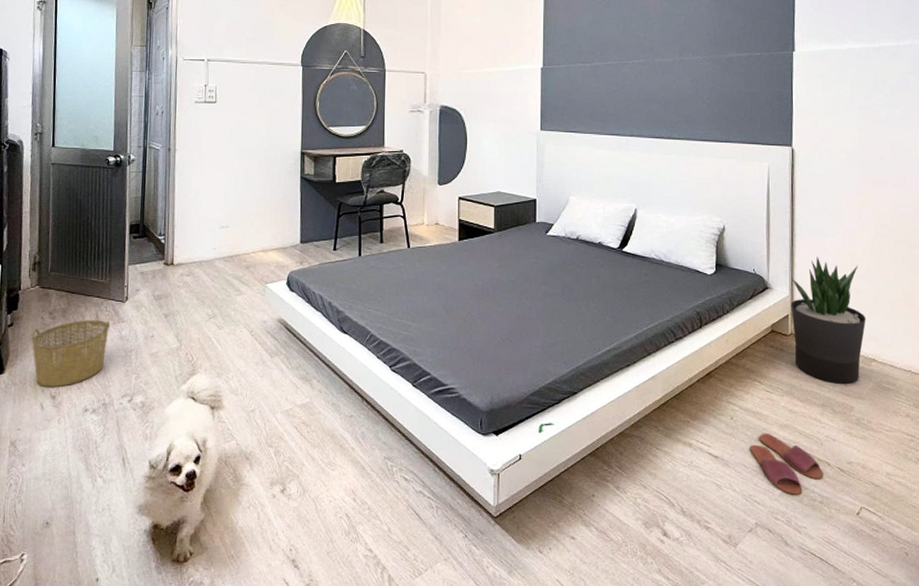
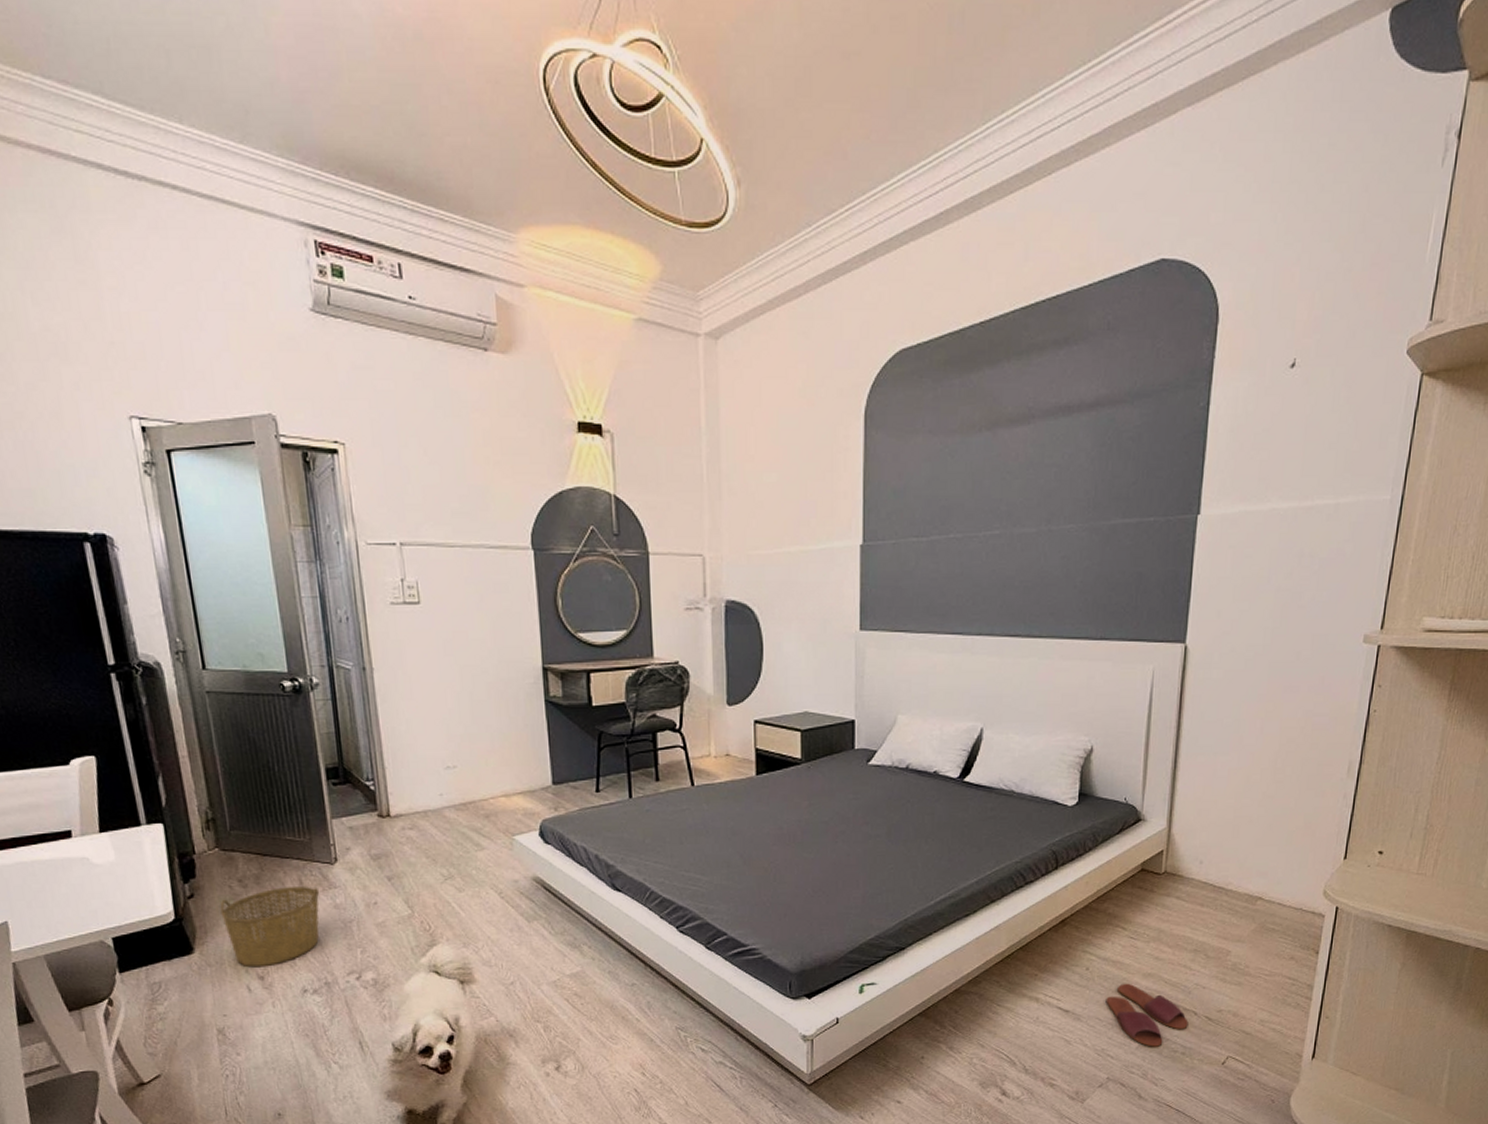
planter: present [791,257,866,384] -> none [1166,781,1256,926]

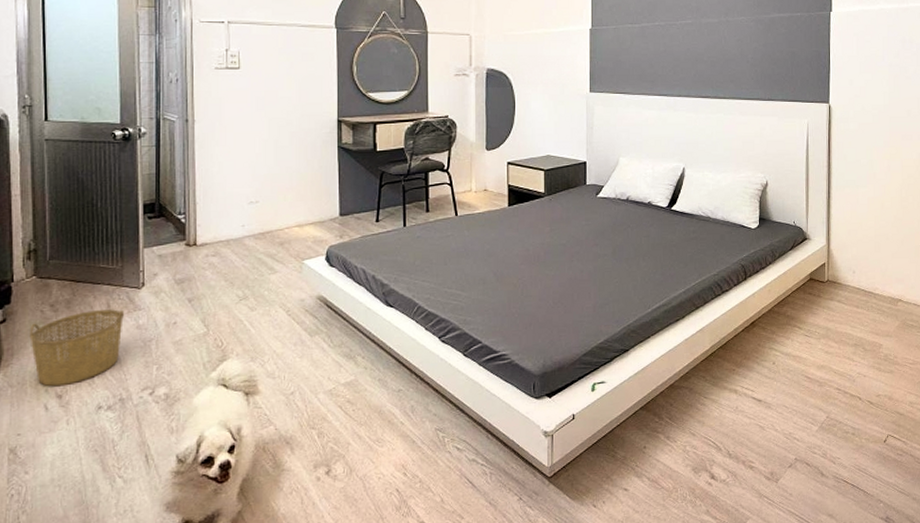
slippers: present [1105,983,1189,1047] -> none [790,374,855,430]

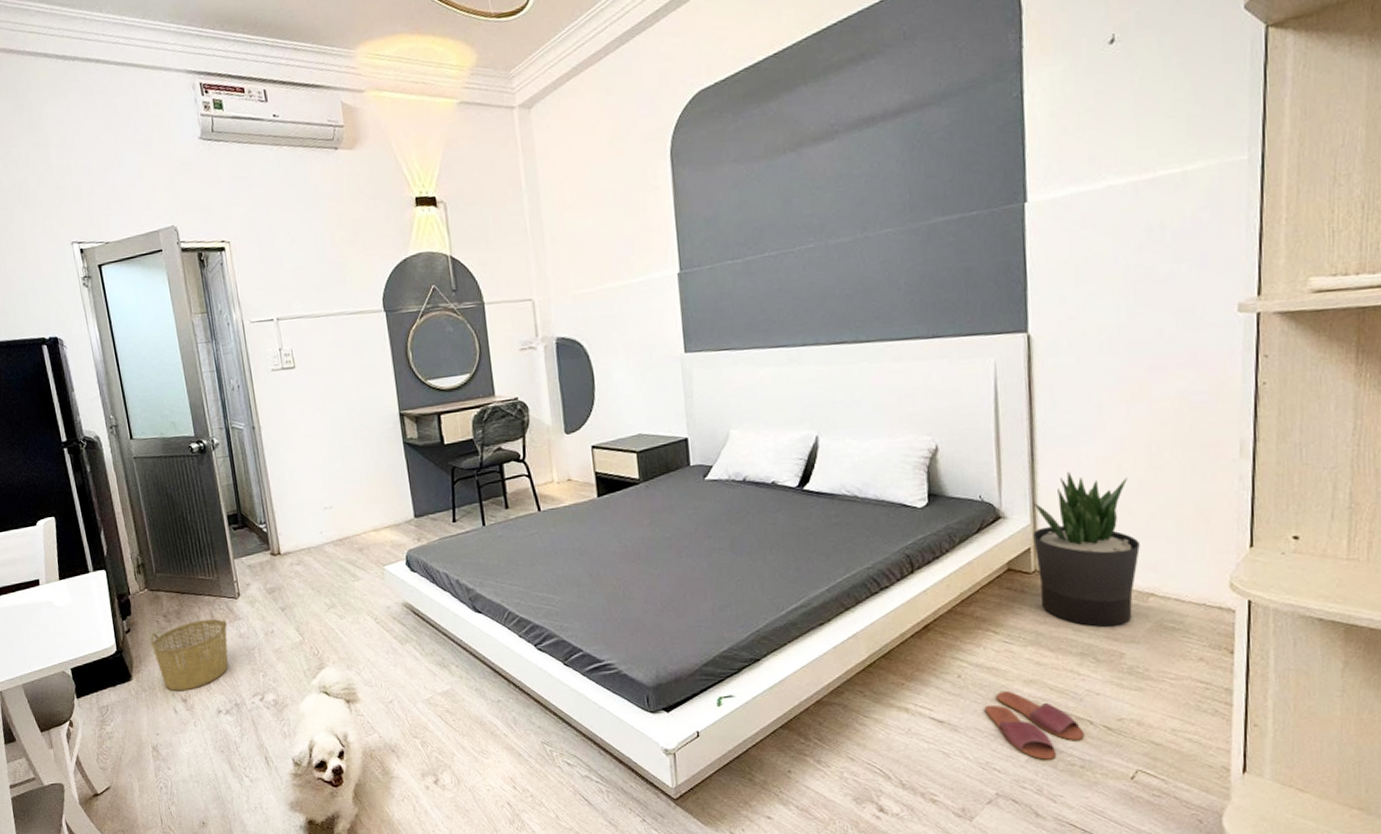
slippers: none [790,374,855,430] -> present [984,690,1084,760]
planter: none [827,207,893,324] -> present [1032,472,1140,627]

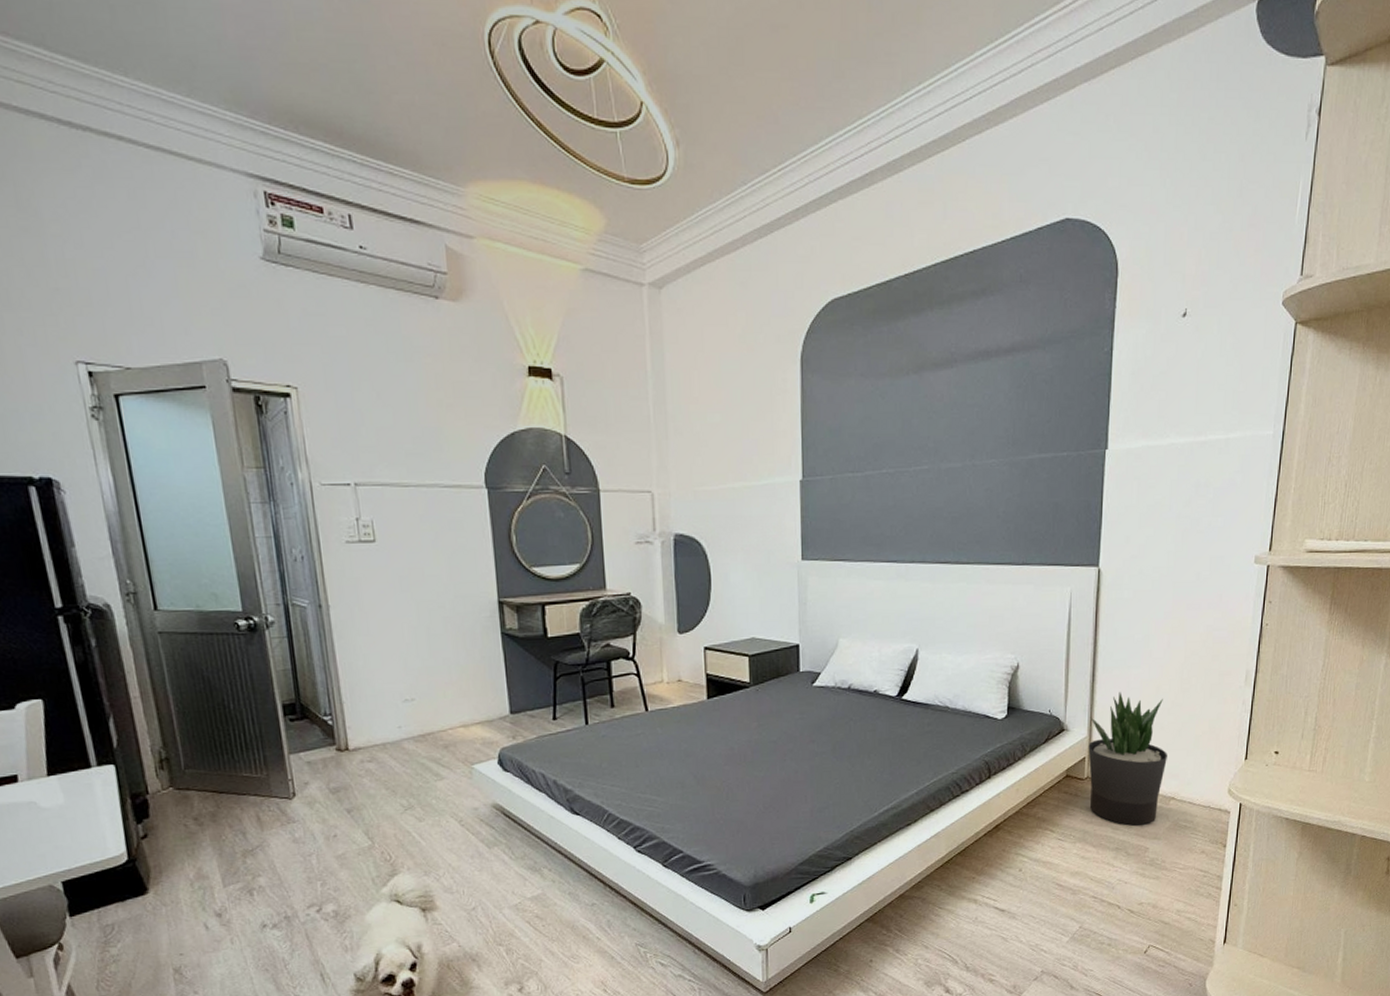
basket: present [150,619,229,692] -> none [175,822,278,905]
slippers: present [984,690,1084,760] -> none [1038,881,1113,940]

